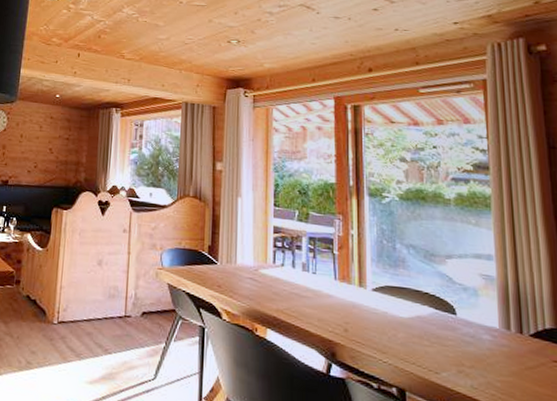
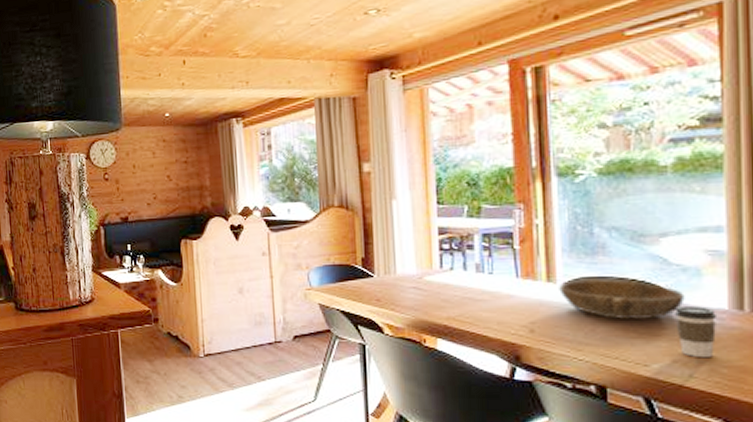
bowl: none [368,288,466,330] -> present [559,280,685,320]
coffee cup: none [459,321,491,371] -> present [675,306,718,359]

